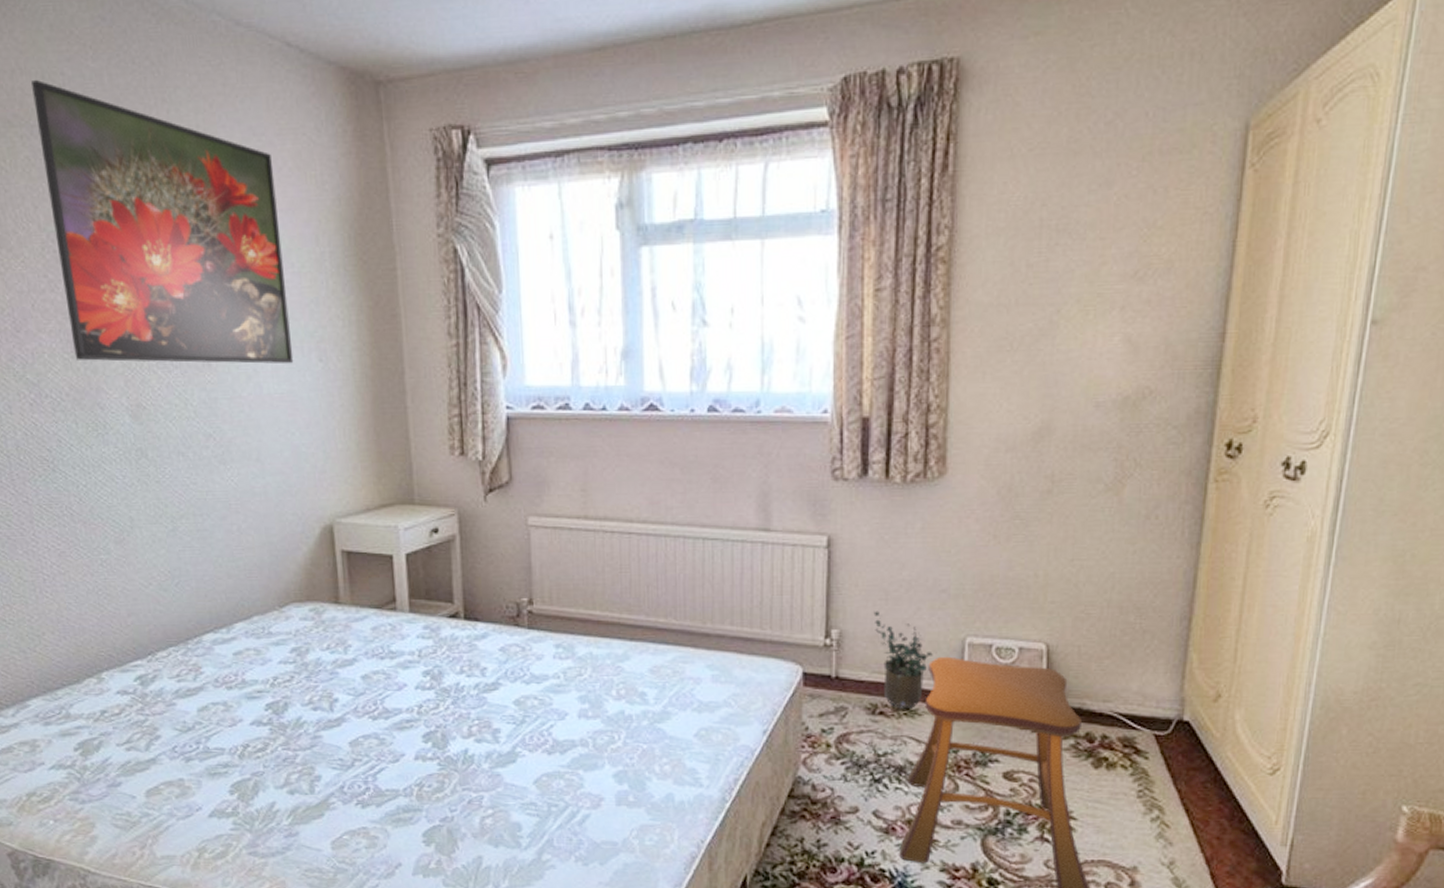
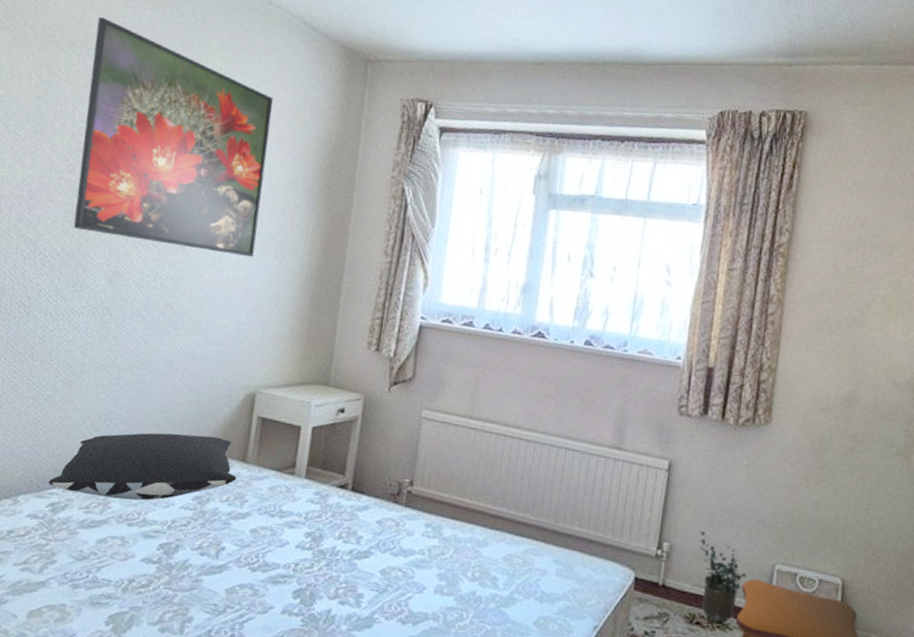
pillow: none [129,580,333,662] -> present [48,433,237,501]

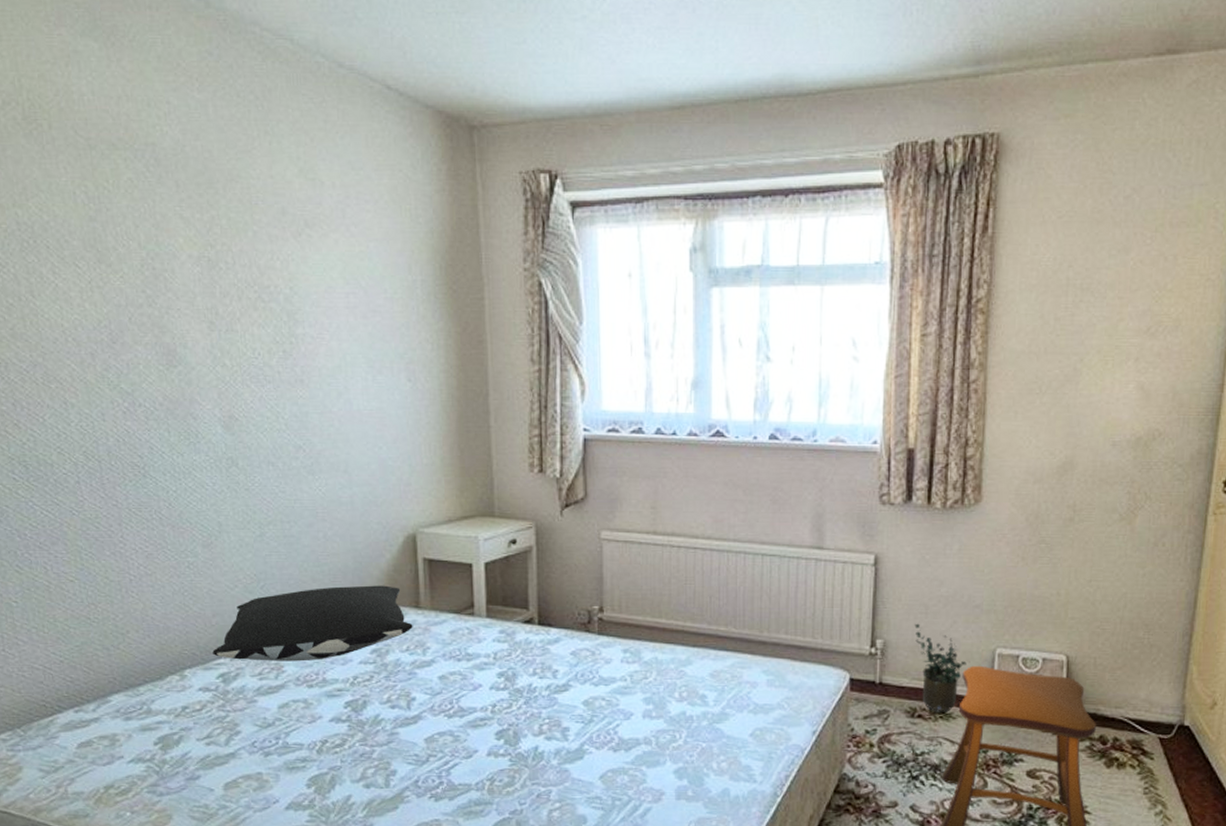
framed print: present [73,17,273,258] -> none [137,107,384,383]

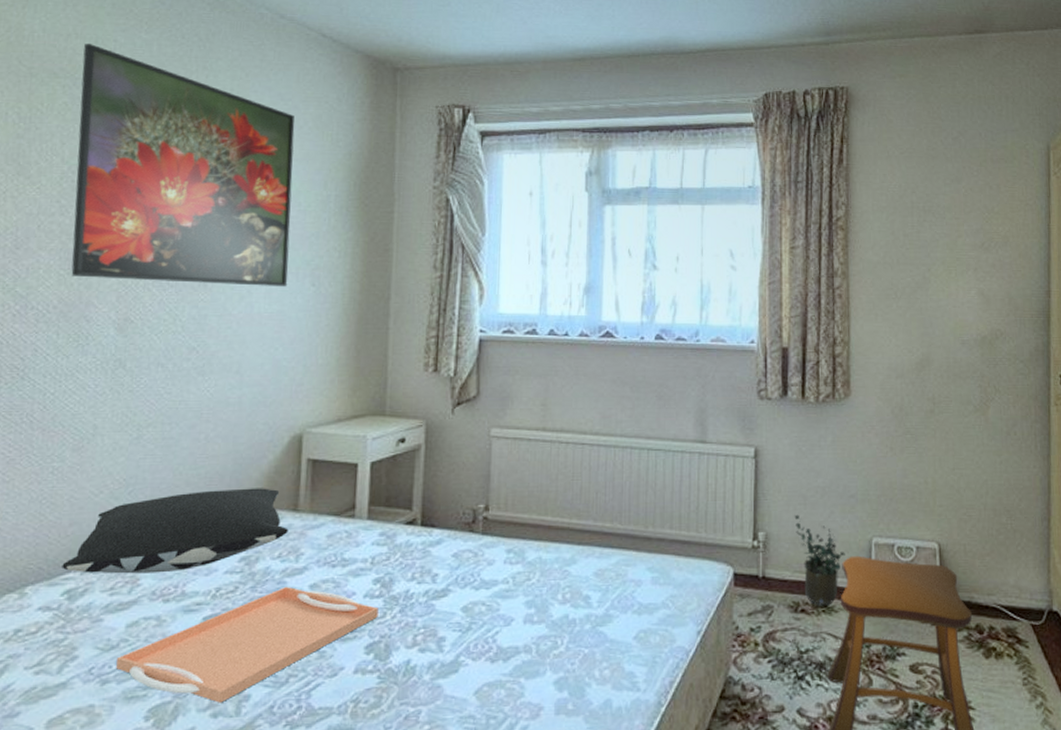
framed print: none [137,107,384,383] -> present [71,44,295,287]
serving tray: none [275,677,505,776] -> present [116,586,379,703]

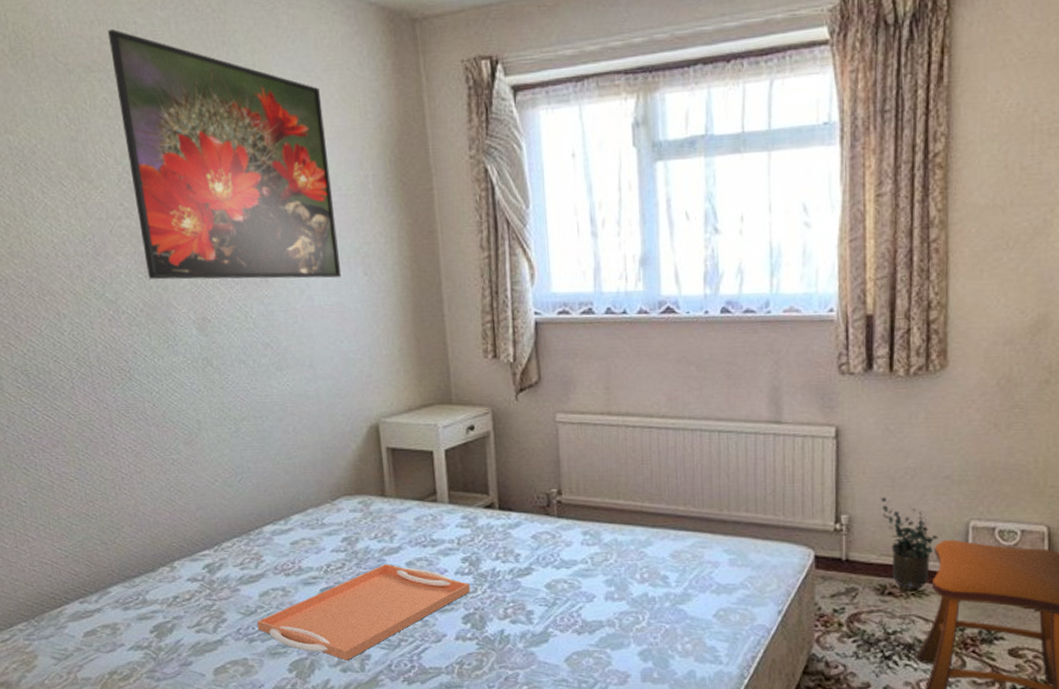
pillow: present [62,488,289,574] -> none [198,475,380,552]

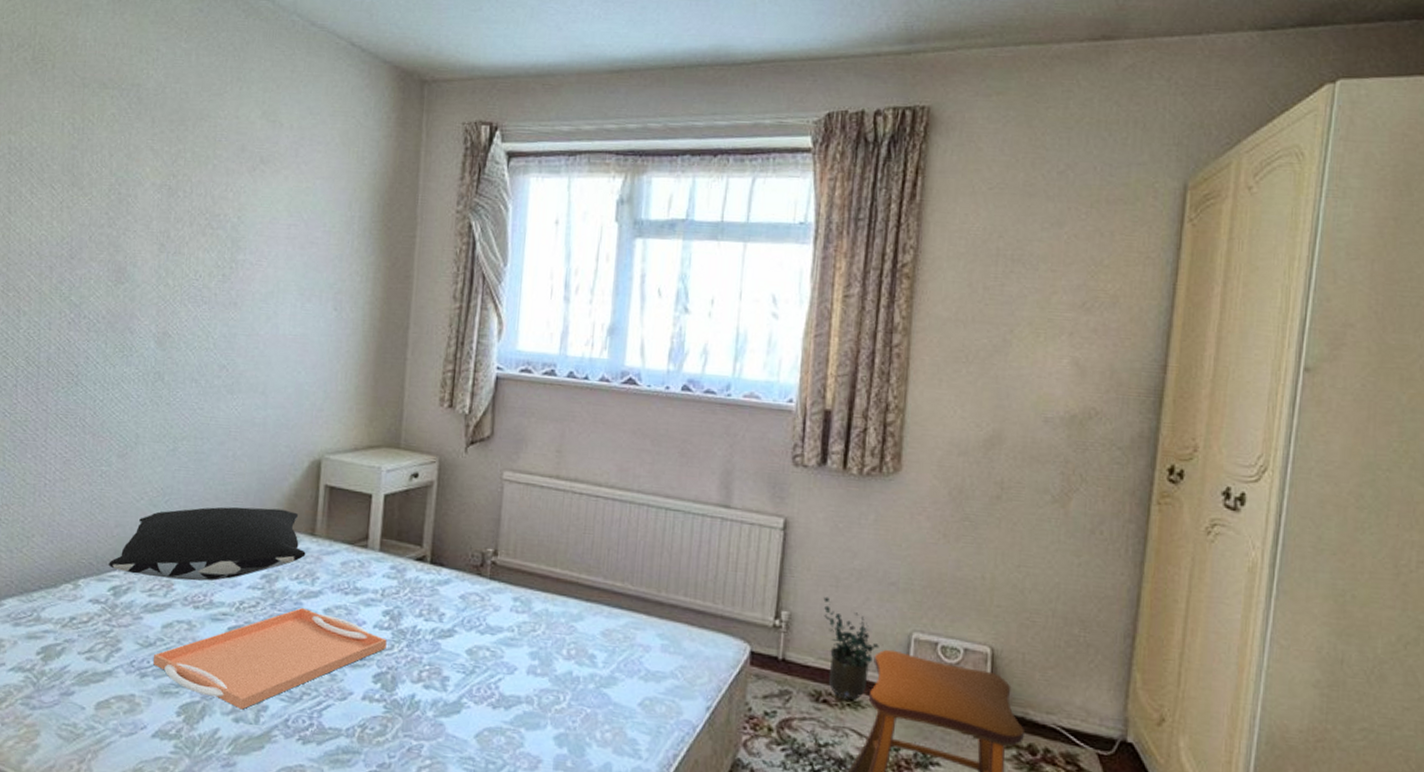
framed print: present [108,29,342,280] -> none [117,53,322,310]
pillow: none [198,475,380,552] -> present [108,506,306,581]

